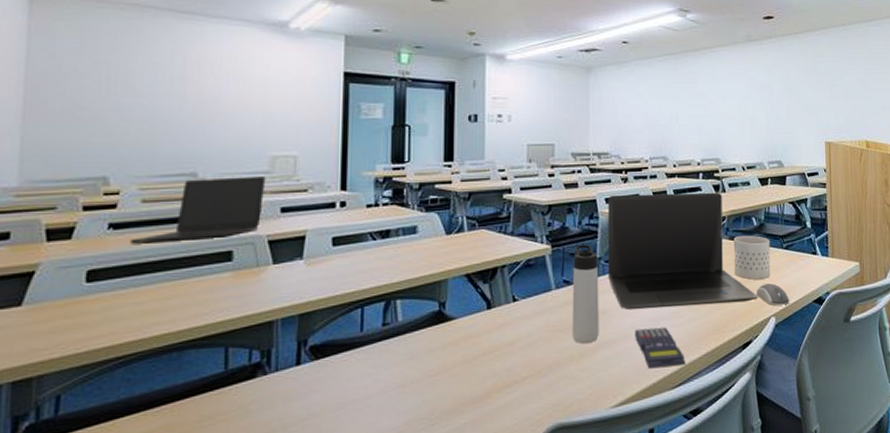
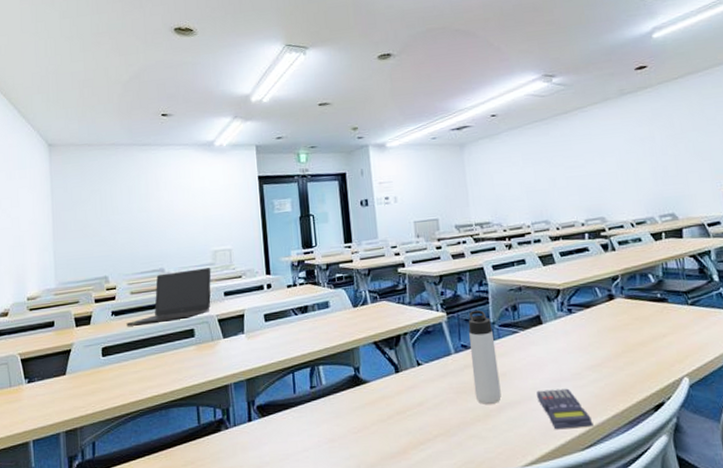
laptop computer: present [608,192,757,310] -> none [495,251,665,372]
mug: present [733,235,771,280] -> none [630,293,678,339]
computer mouse: present [756,283,790,306] -> none [662,342,704,366]

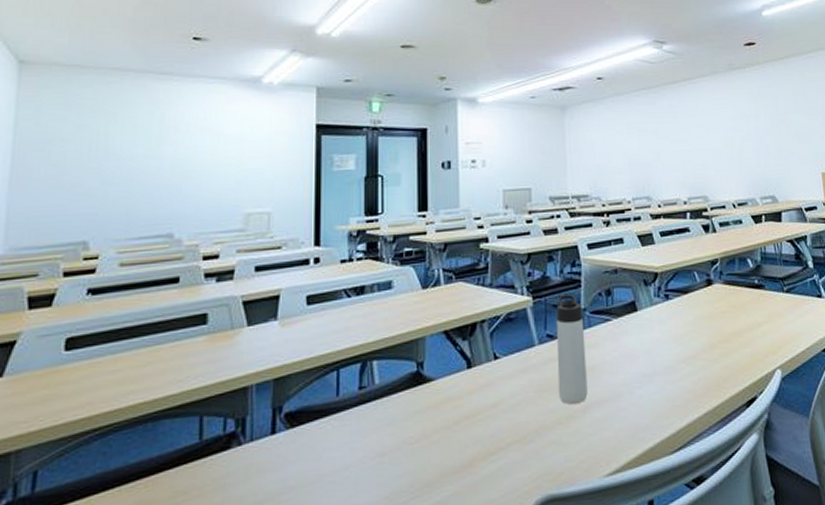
laptop: present [126,267,212,327] -> none [108,235,240,310]
calculator: present [536,388,594,430] -> none [626,383,684,431]

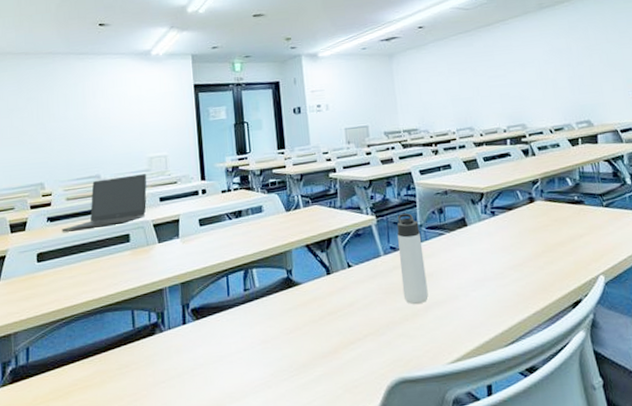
laptop: none [108,235,240,310] -> present [62,174,147,232]

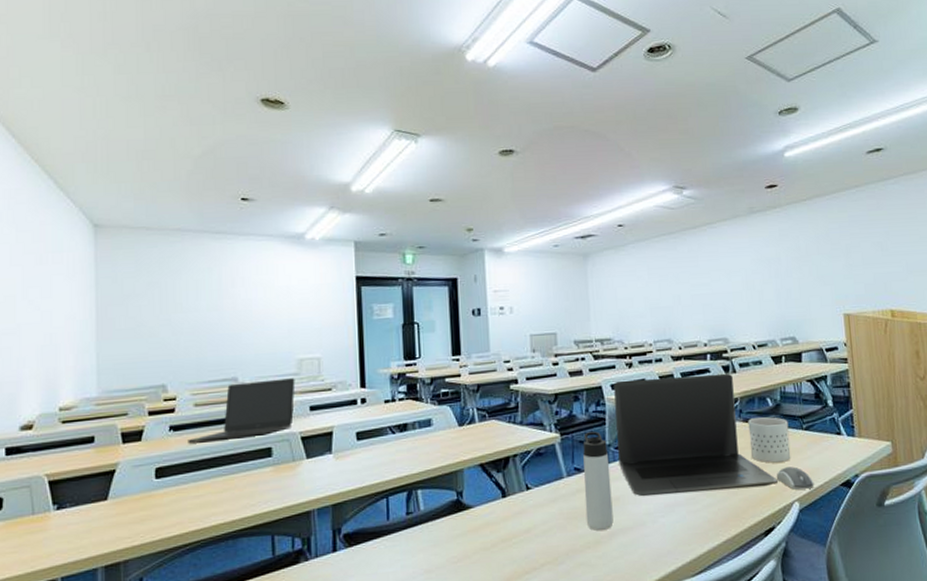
laptop computer: none [422,156,582,273] -> present [614,373,778,497]
mug: none [549,195,594,239] -> present [748,417,791,463]
computer mouse: none [580,242,618,265] -> present [776,467,814,491]

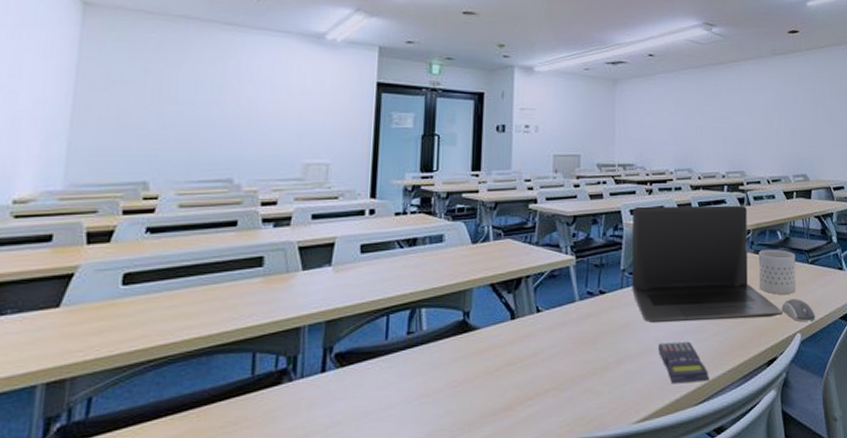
laptop: present [188,378,295,444] -> none [166,183,299,248]
thermos bottle: present [582,431,614,531] -> none [595,256,623,357]
calculator: none [650,513,705,556] -> present [658,341,709,384]

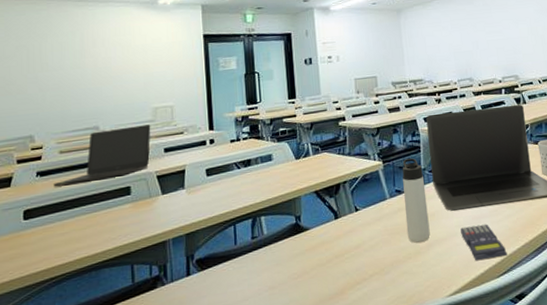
laptop: none [166,183,299,248] -> present [53,124,151,187]
thermos bottle: none [595,256,623,357] -> present [402,158,430,243]

